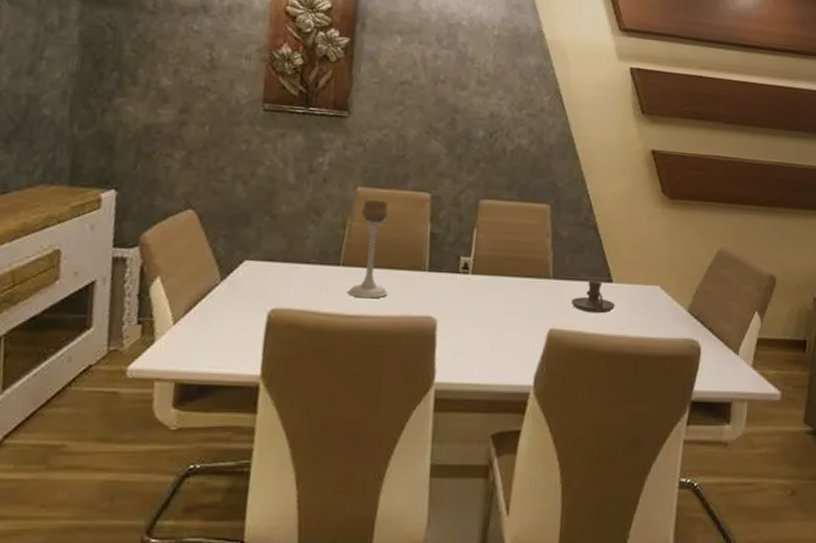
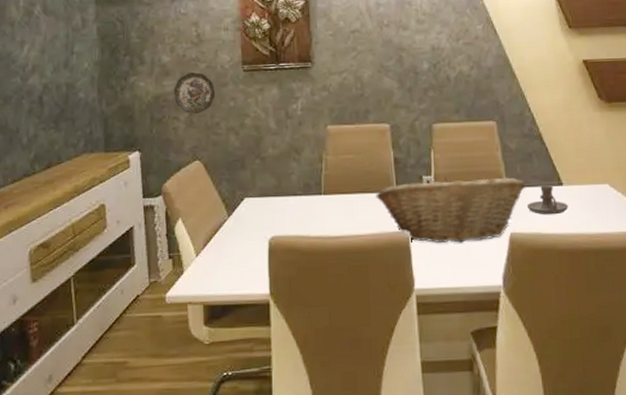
decorative plate: none [170,103,225,153] -> present [173,72,216,114]
candle holder: present [347,199,388,299] -> none [331,134,365,221]
fruit basket: none [403,259,573,335] -> present [376,176,526,244]

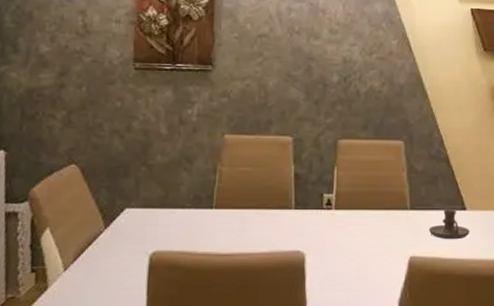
decorative plate: present [173,72,216,114] -> none [50,66,100,112]
fruit basket: present [376,176,526,244] -> none [272,195,429,266]

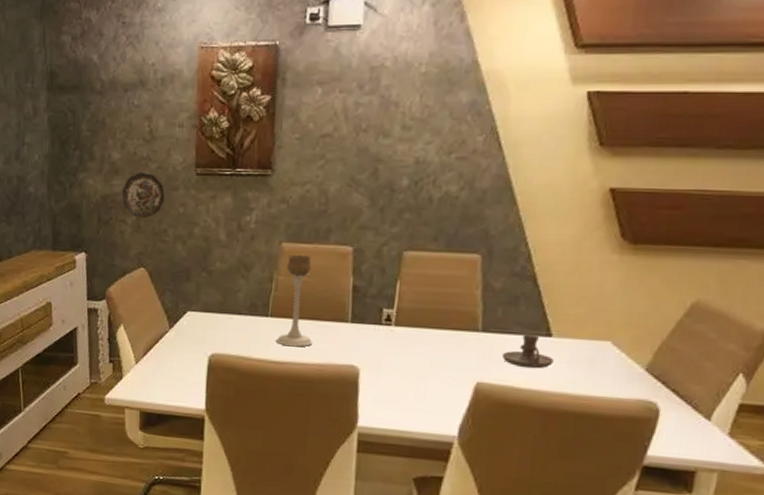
decorative plate: none [50,66,100,112] -> present [121,173,165,218]
candle holder: none [221,145,259,237] -> present [275,254,313,347]

